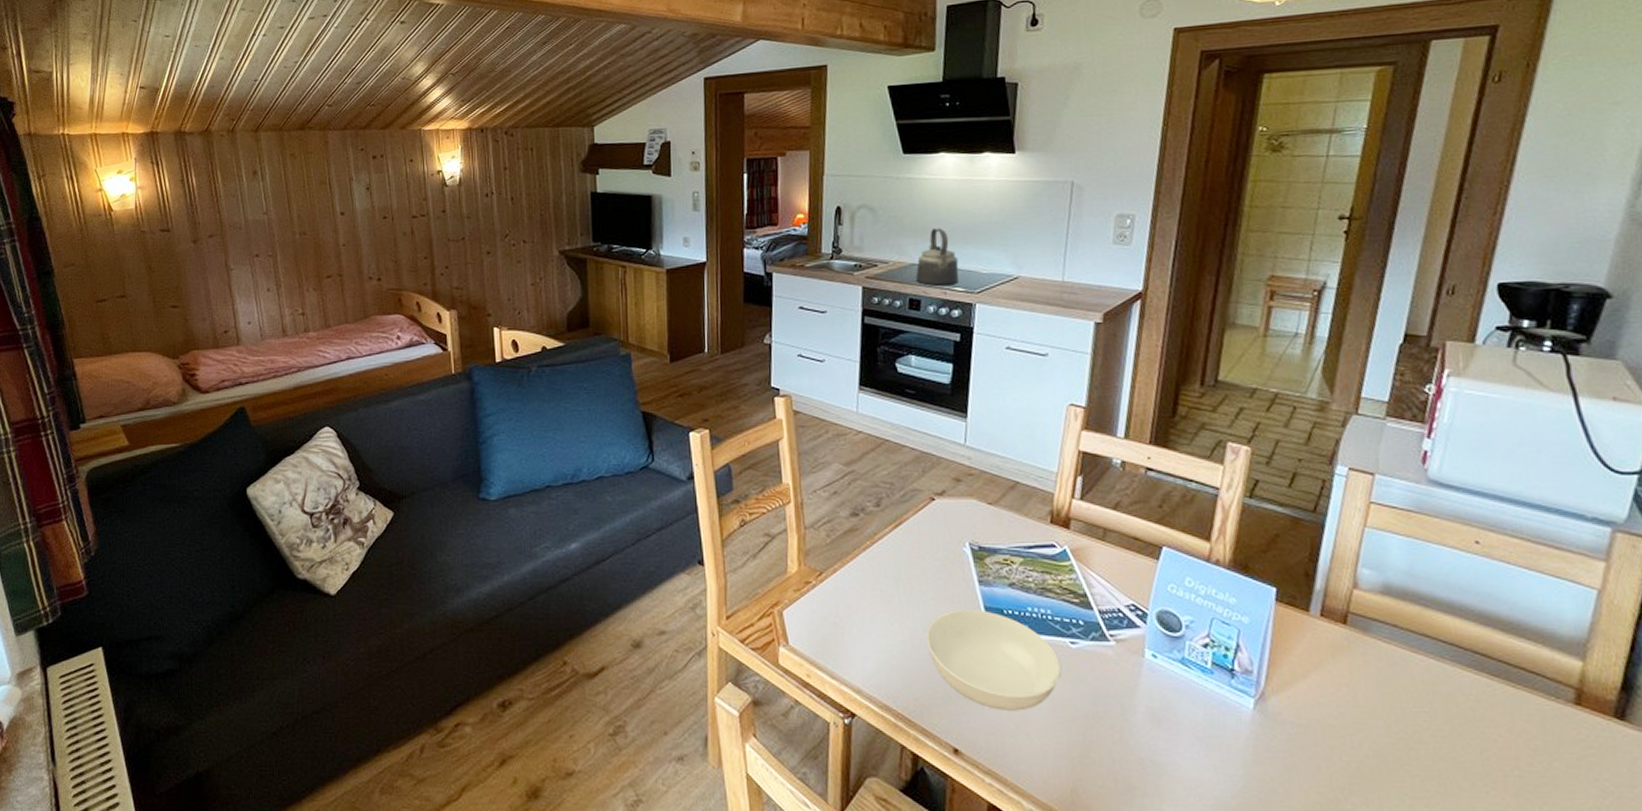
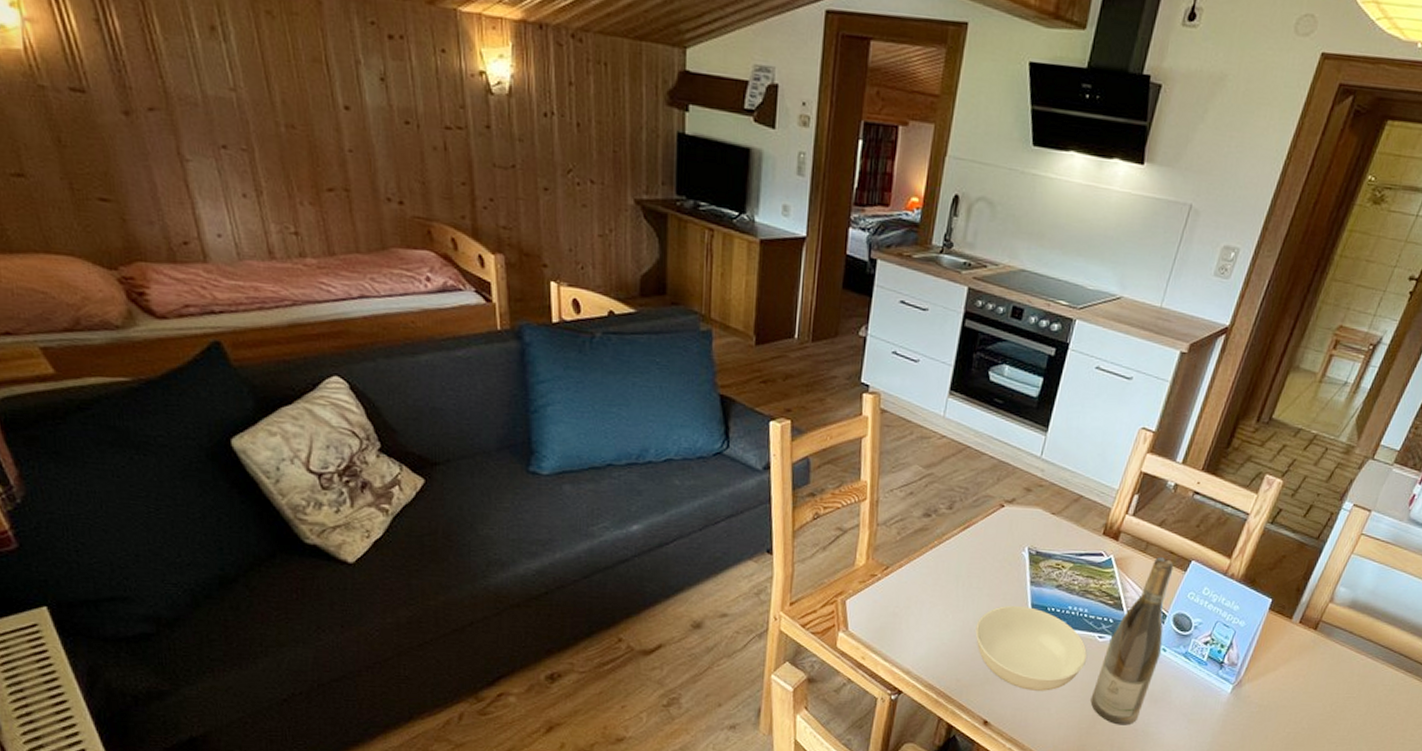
kettle: present [915,228,959,287] -> none [1022,234,1068,299]
wine bottle: none [1076,545,1152,753] -> present [1090,557,1174,725]

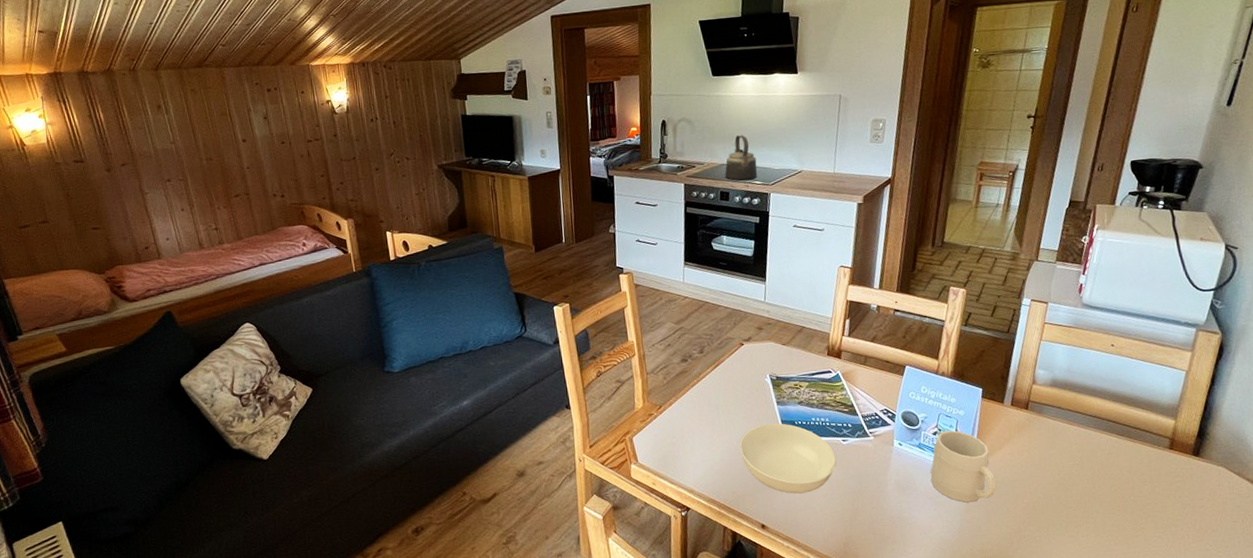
kettle: none [1022,234,1068,299] -> present [724,135,757,182]
wine bottle: present [1090,557,1174,725] -> none [847,366,899,515]
mug: none [1189,641,1262,724] -> present [930,430,997,503]

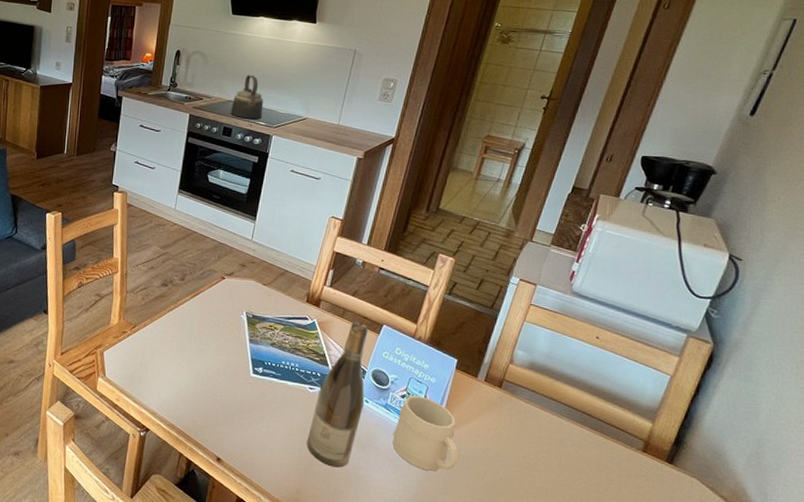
bowl: present [739,423,837,494] -> none [206,359,301,434]
wine bottle: none [847,366,899,515] -> present [306,321,368,468]

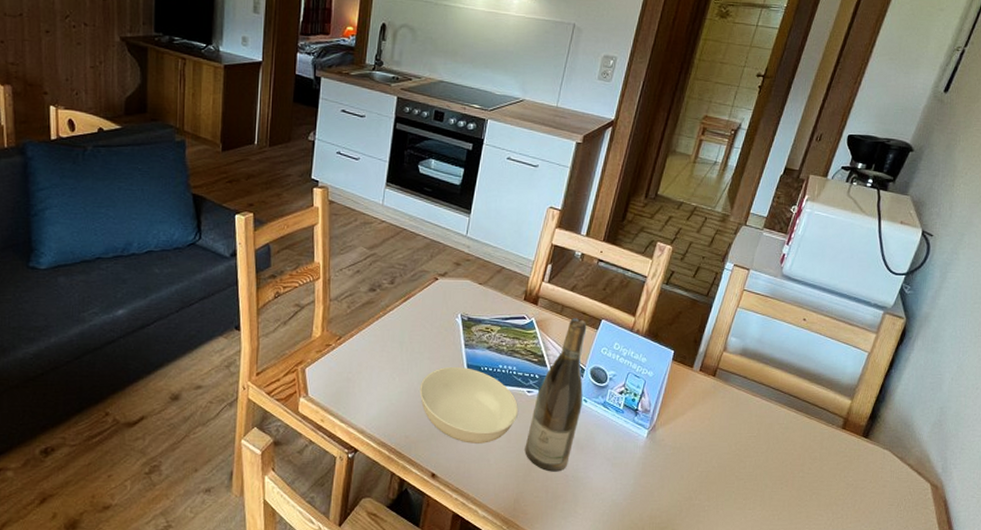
bowl: none [206,359,301,434] -> present [419,366,519,444]
kettle: present [230,75,264,121] -> none [442,52,478,103]
mug: present [392,395,459,471] -> none [610,391,675,466]

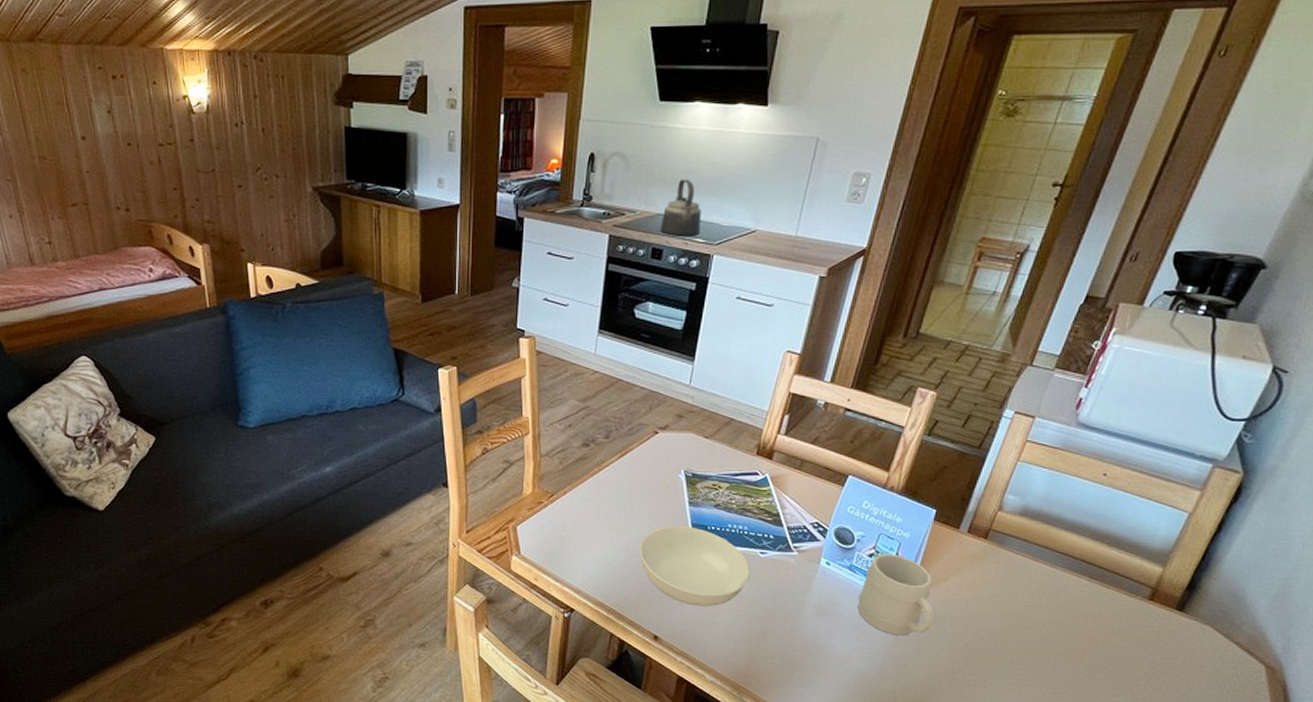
kettle: none [442,52,478,103] -> present [660,179,702,238]
wine bottle: present [525,318,587,472] -> none [757,474,831,638]
mug: none [610,391,675,466] -> present [857,554,935,635]

